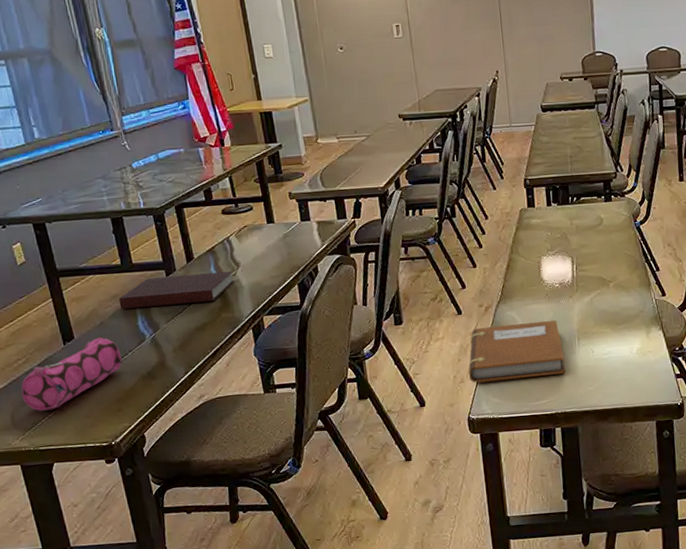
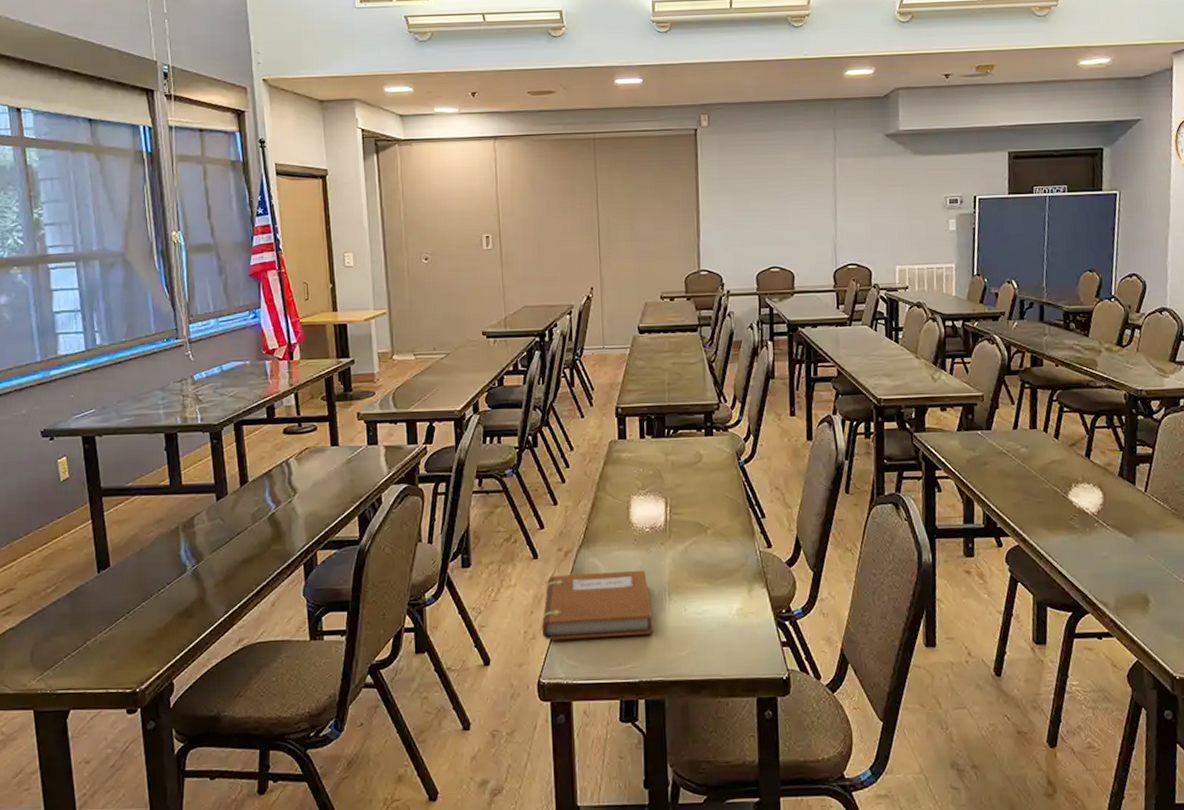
pencil case: present [21,337,122,411] -> none [45,566,158,648]
notebook: present [119,271,234,309] -> none [163,498,289,536]

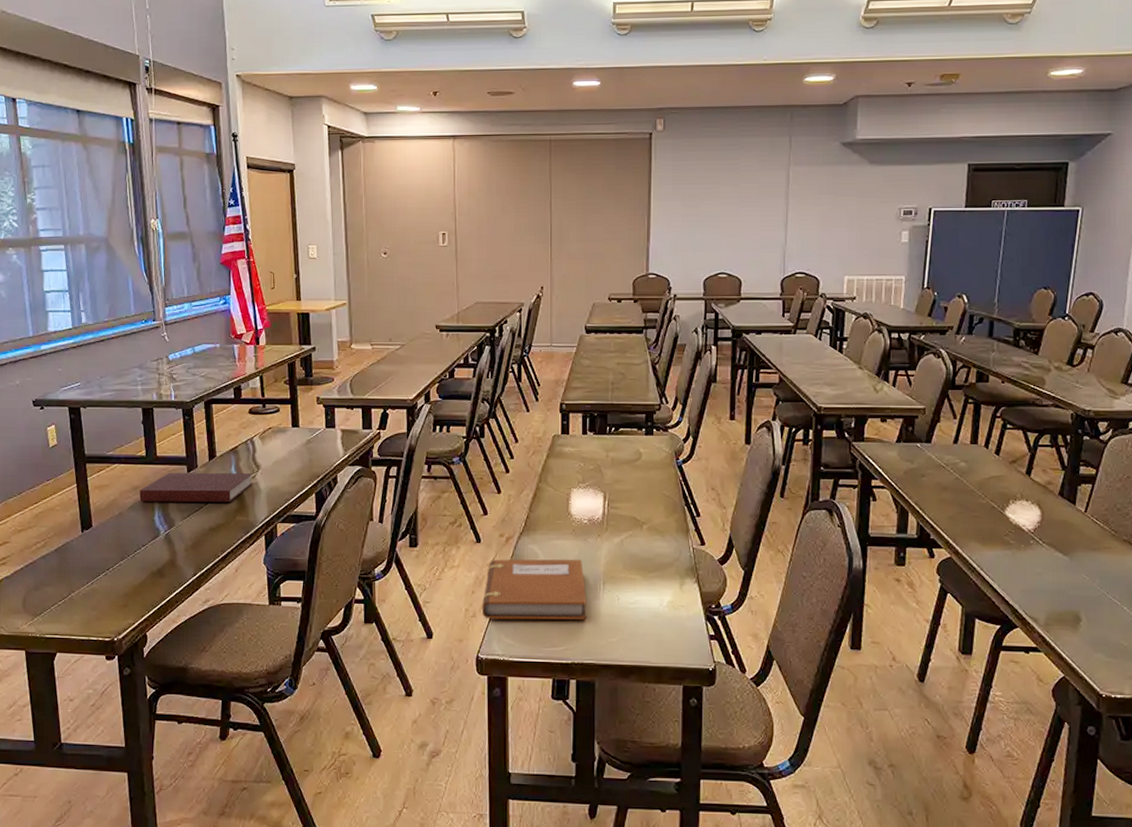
notebook: none [163,498,289,536] -> present [139,473,253,503]

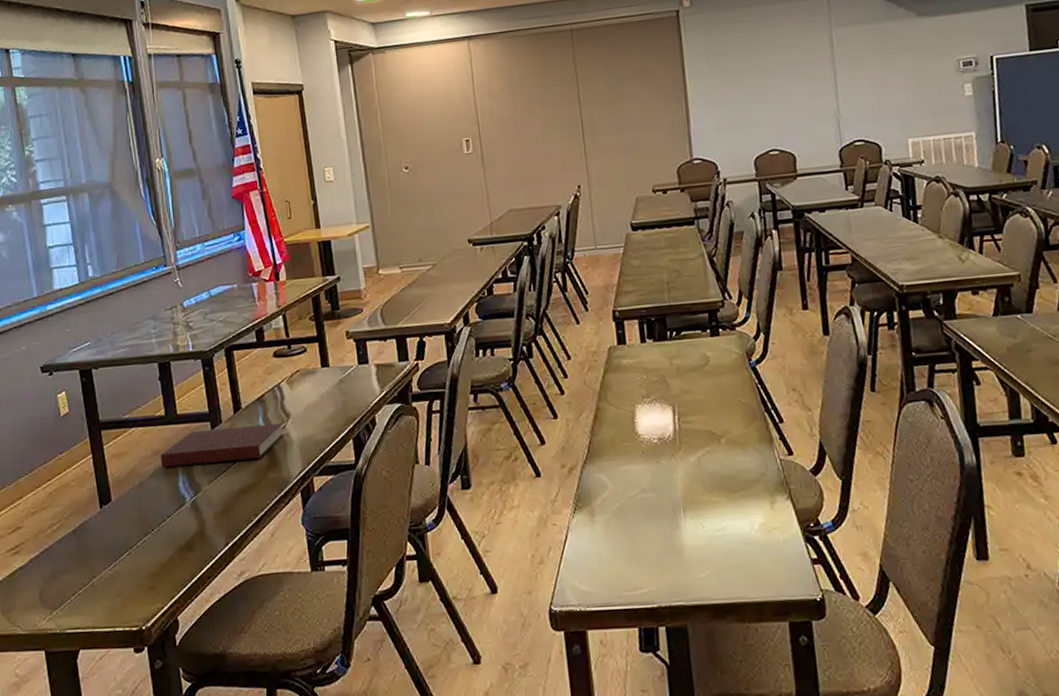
notebook: present [481,559,587,620] -> none [549,484,670,565]

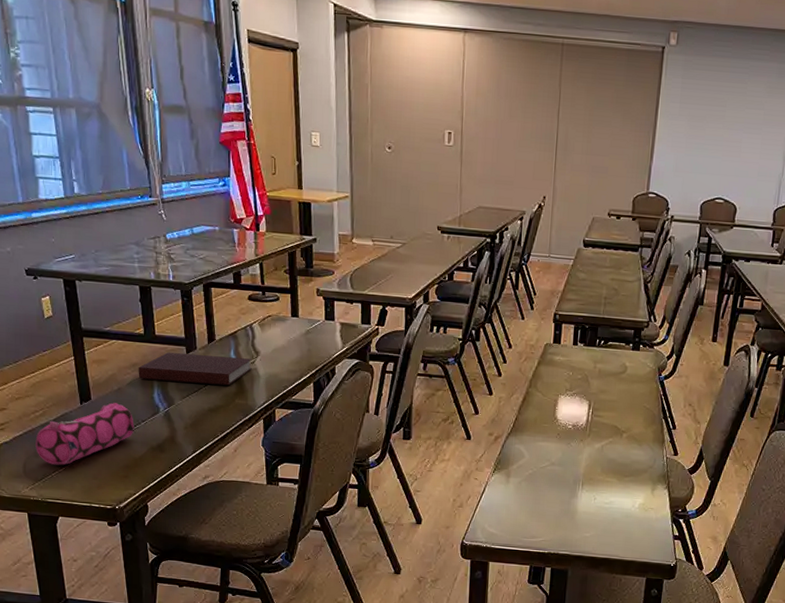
pencil case: none [53,500,159,586] -> present [35,403,134,466]

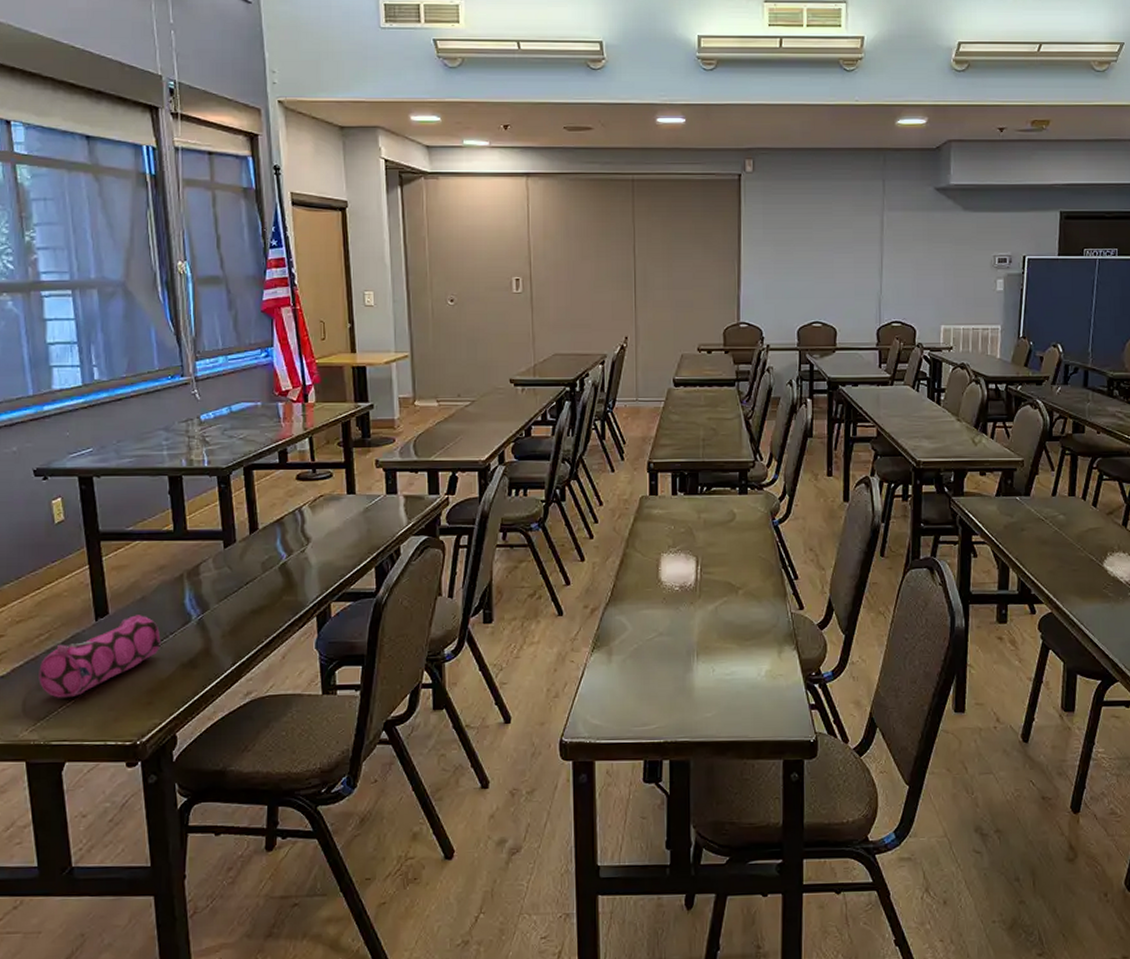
notebook: present [138,352,252,386] -> none [166,547,302,583]

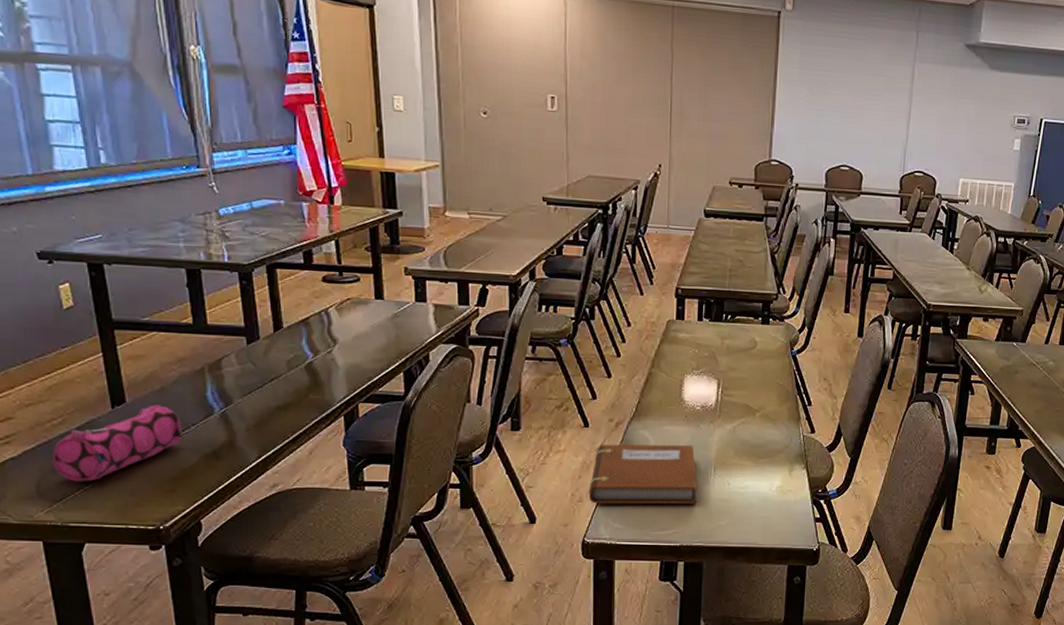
notebook: none [564,629,680,699] -> present [588,444,697,505]

